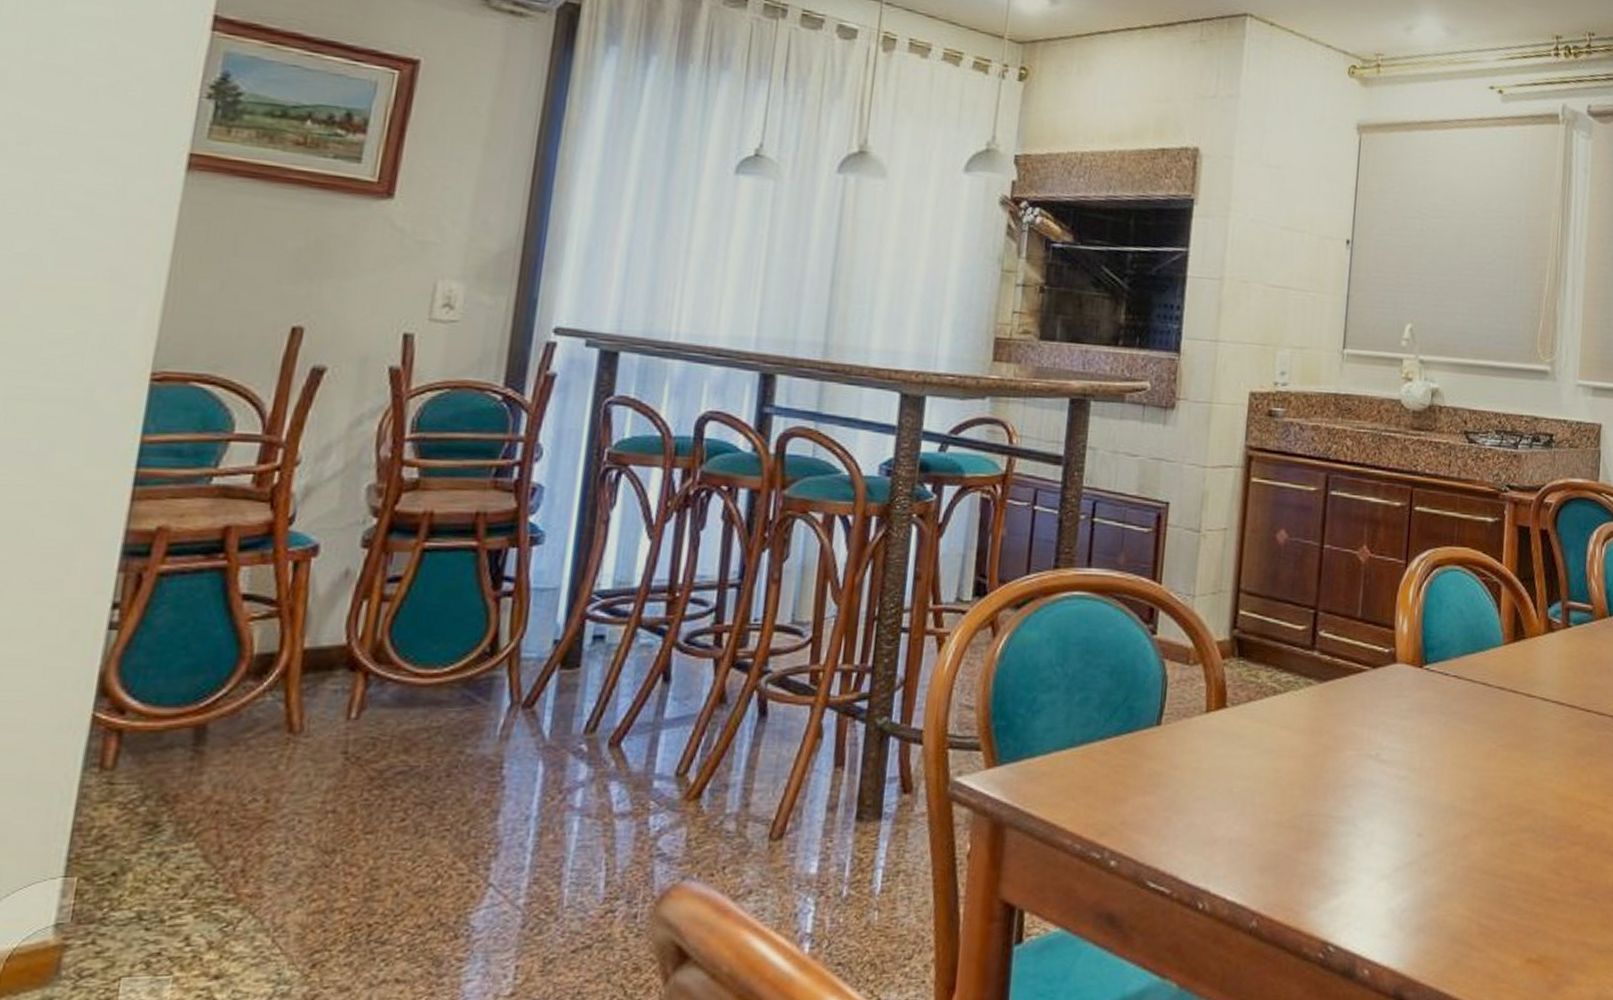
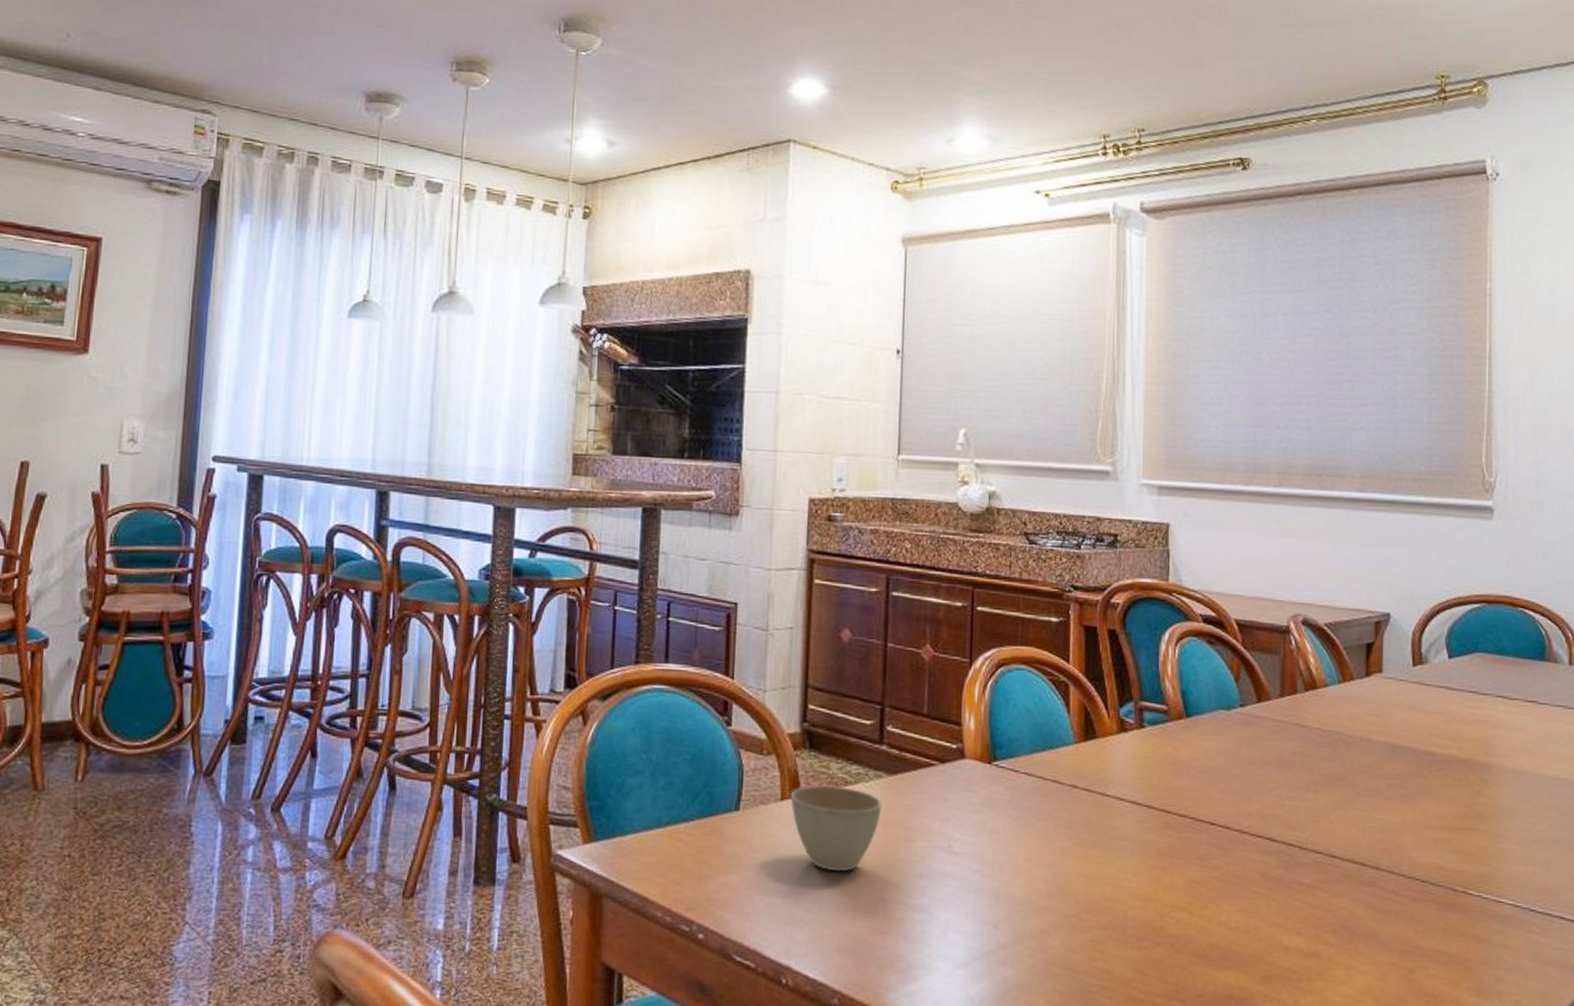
cup: none [1215,695,1311,786] -> present [790,785,882,872]

